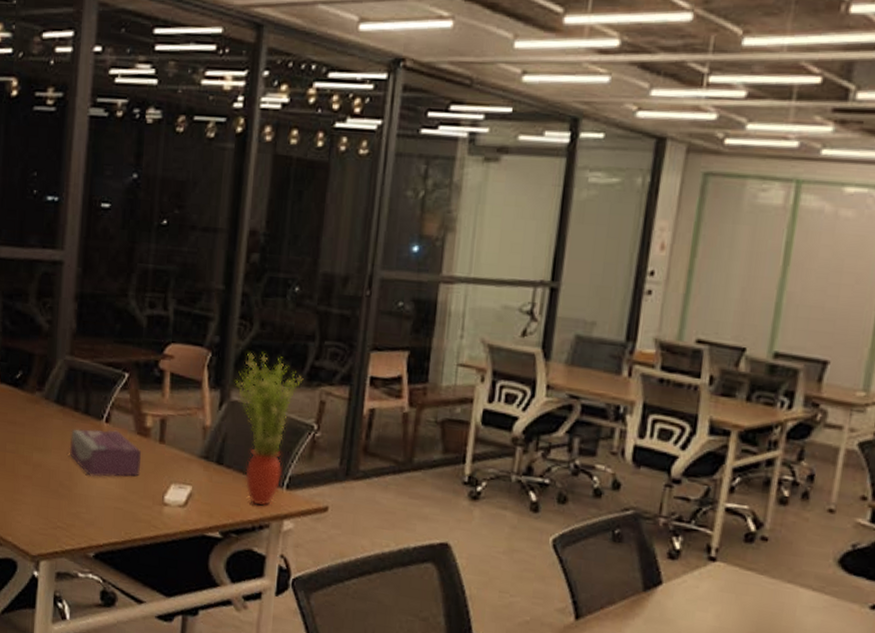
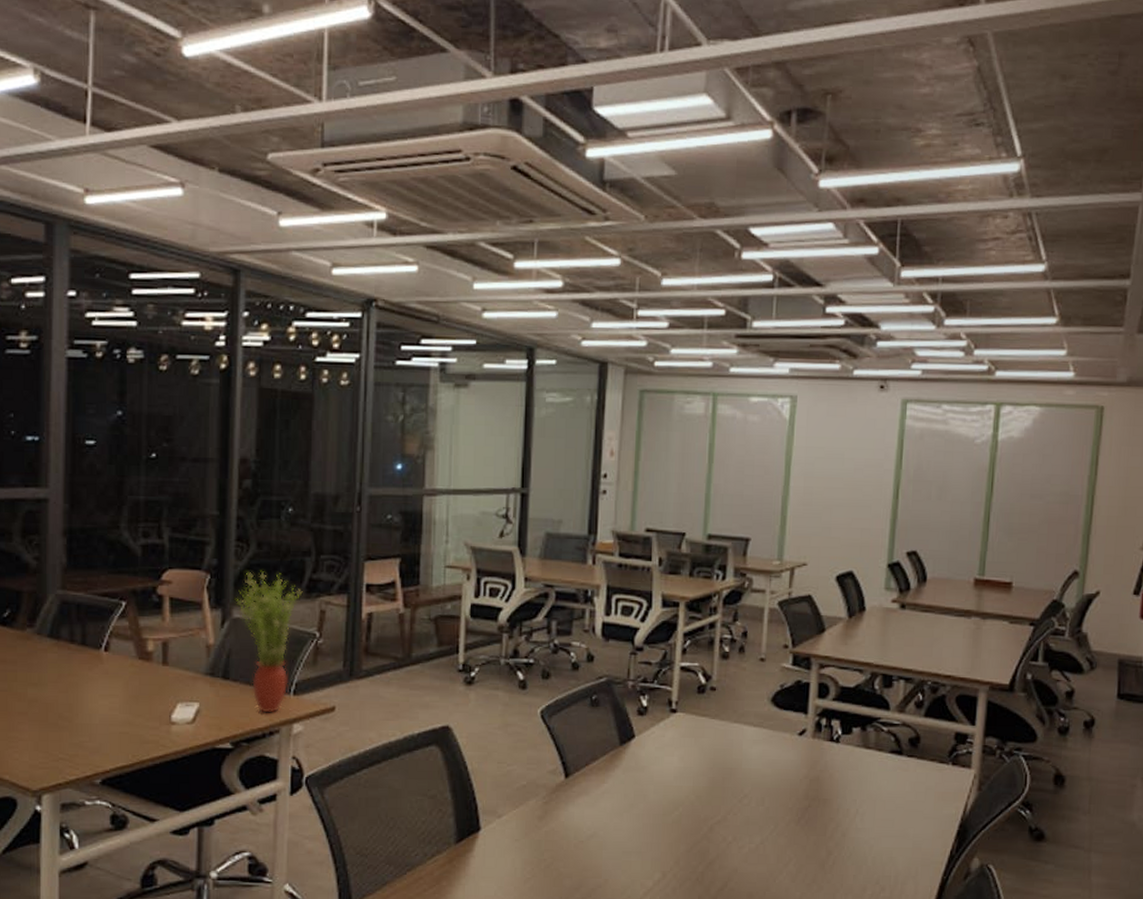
tissue box: present [69,428,142,478] -> none [67,658,145,705]

